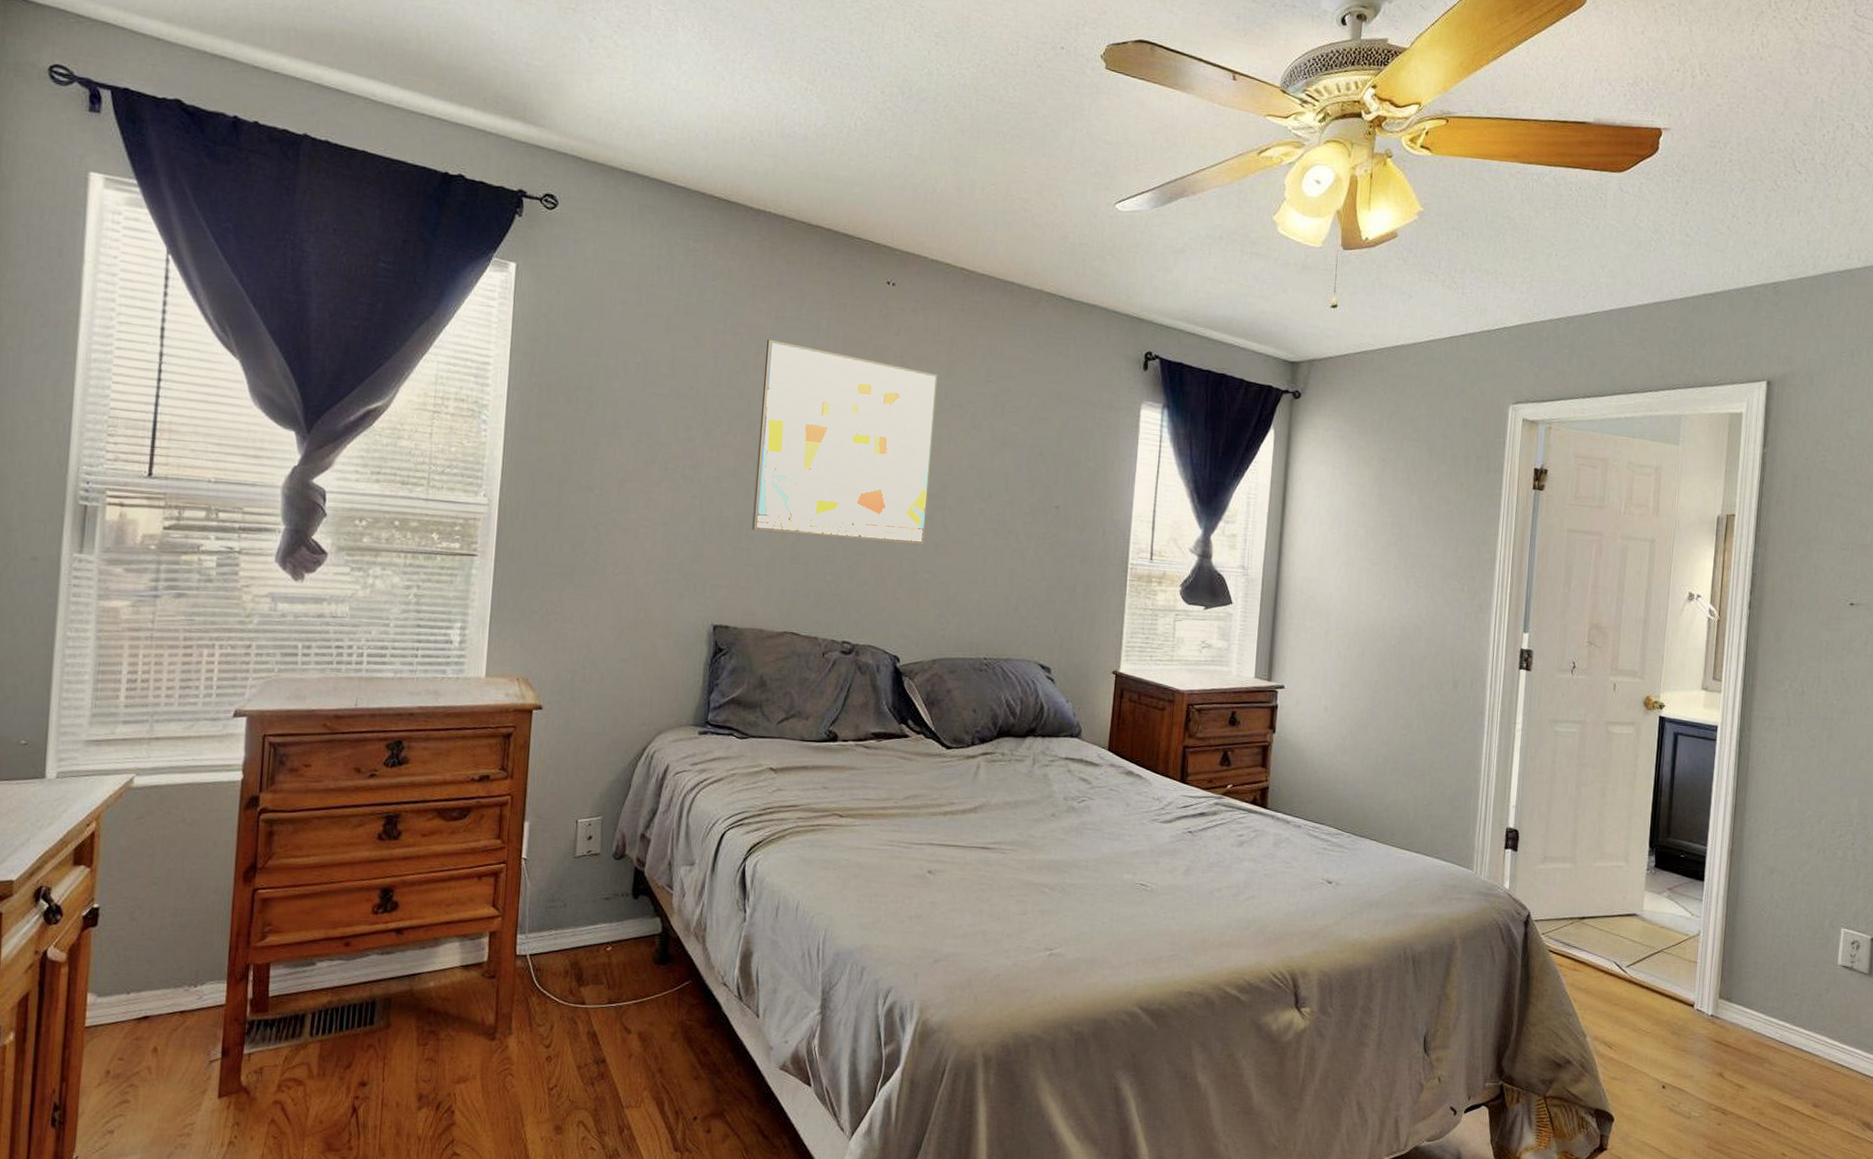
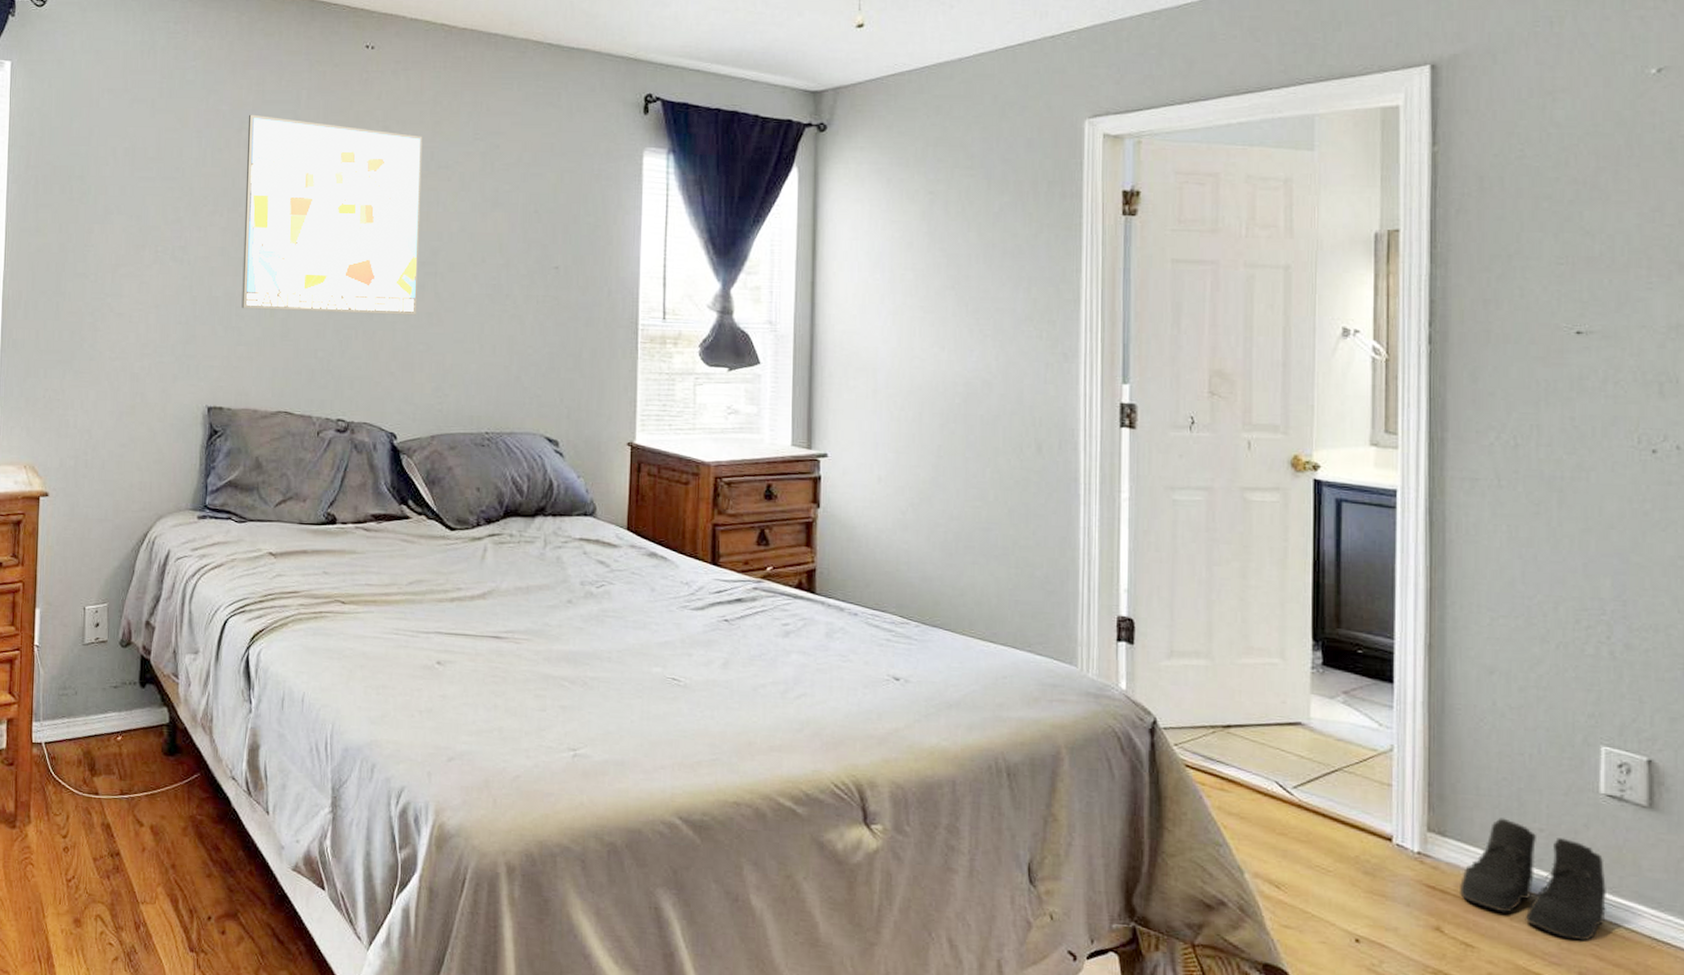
boots: none [1738,986,1837,1079] -> present [1460,818,1606,942]

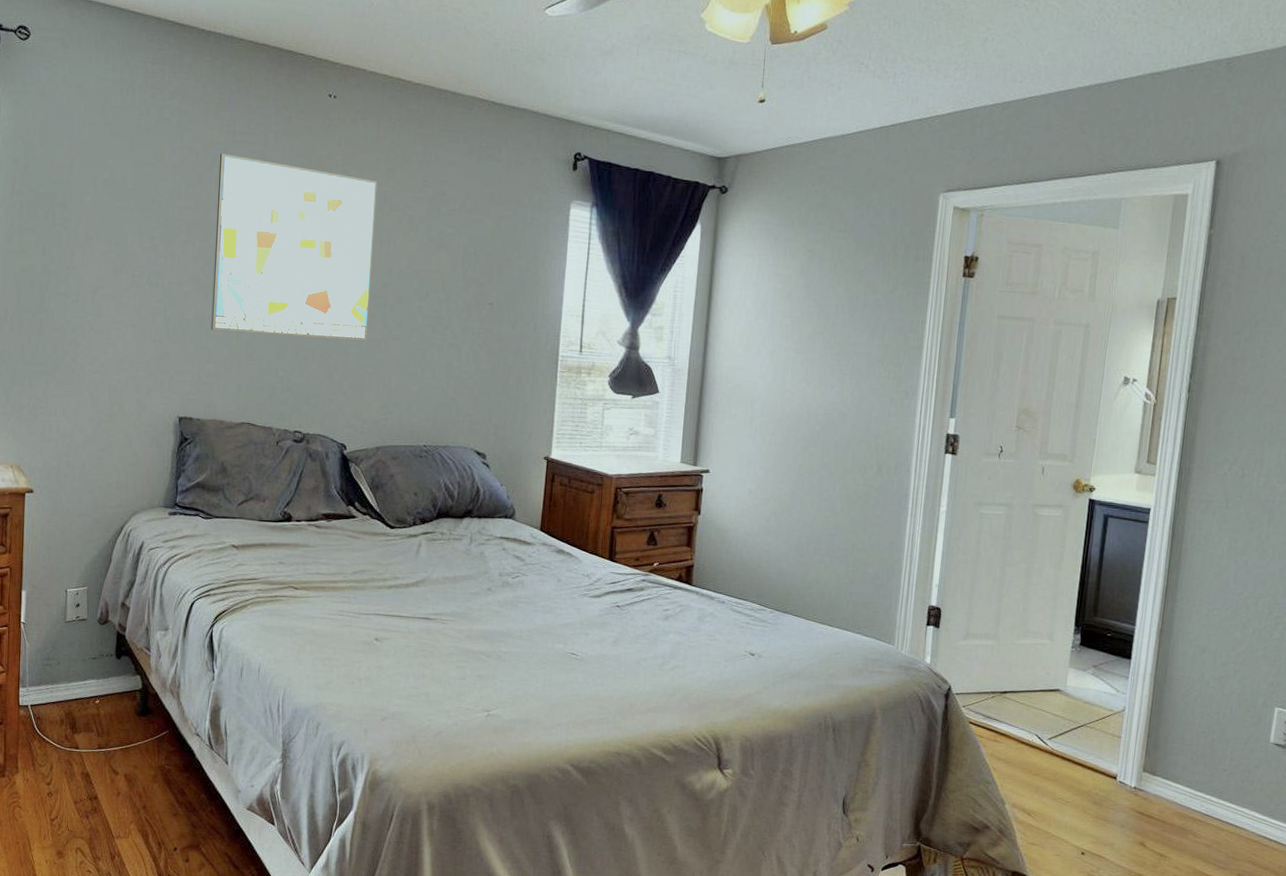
boots: present [1460,818,1606,942] -> none [1161,761,1267,852]

